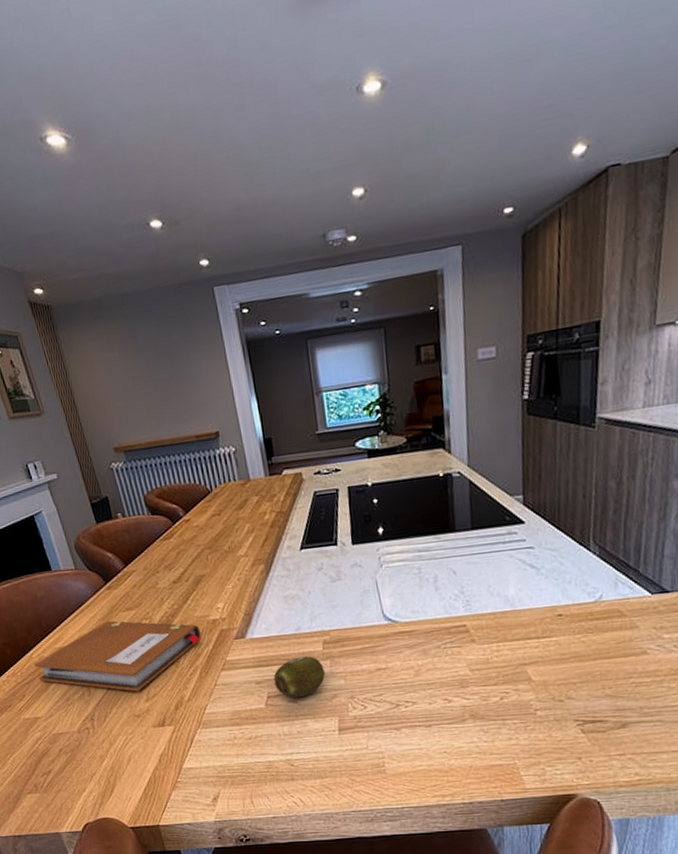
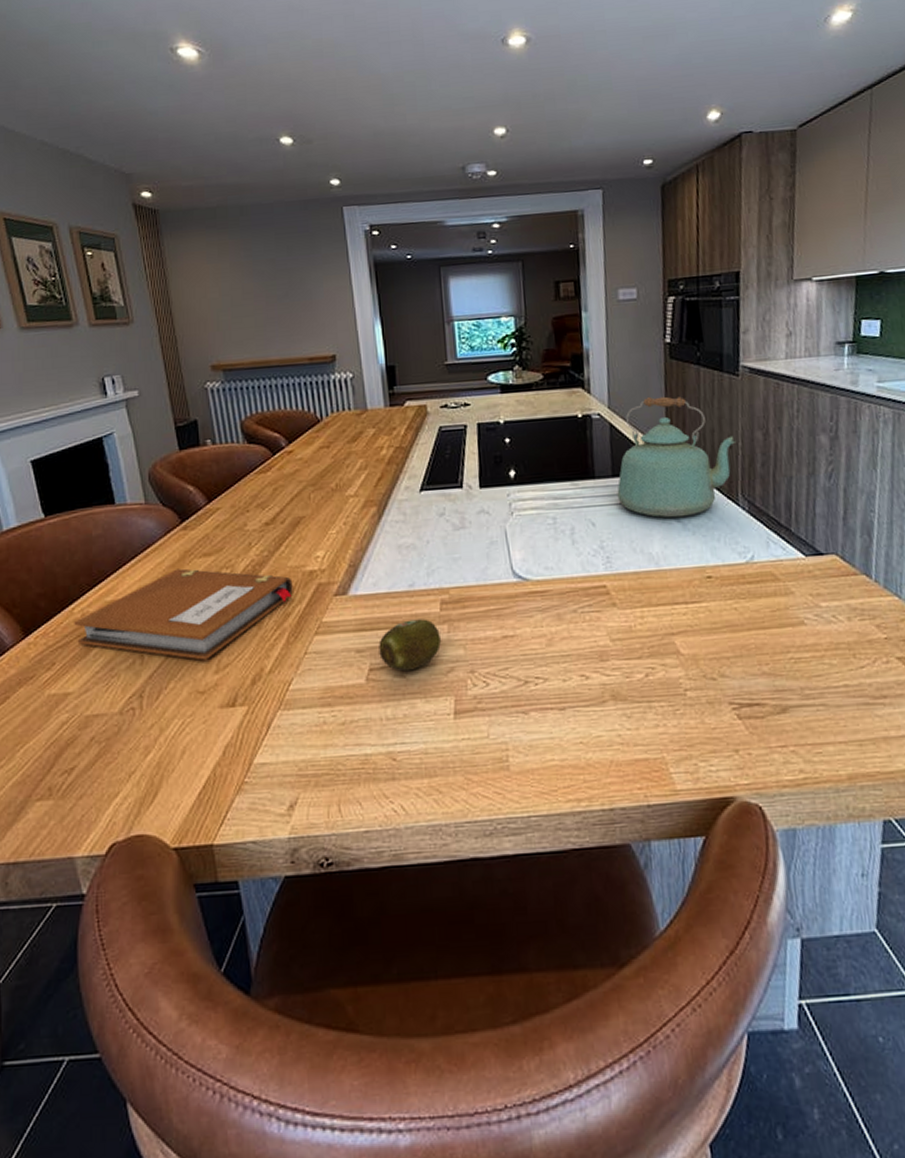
kettle: none [476,451,590,565] -> present [617,396,737,519]

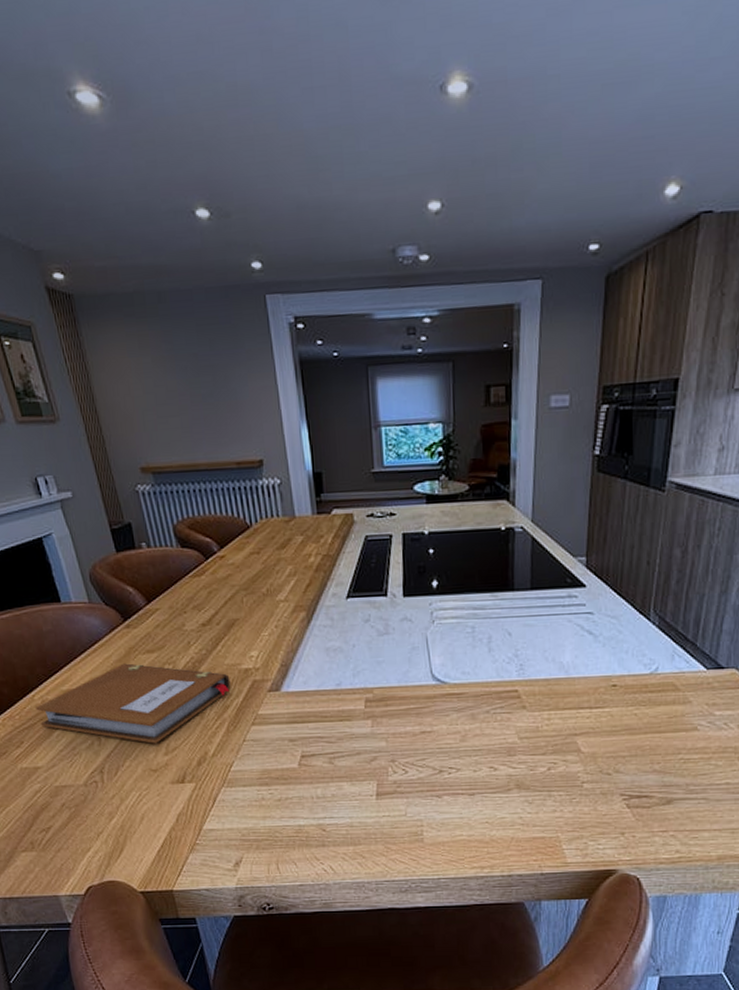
fruit: present [379,619,441,672] -> none [309,714,365,759]
kettle: present [617,396,737,519] -> none [534,510,655,631]

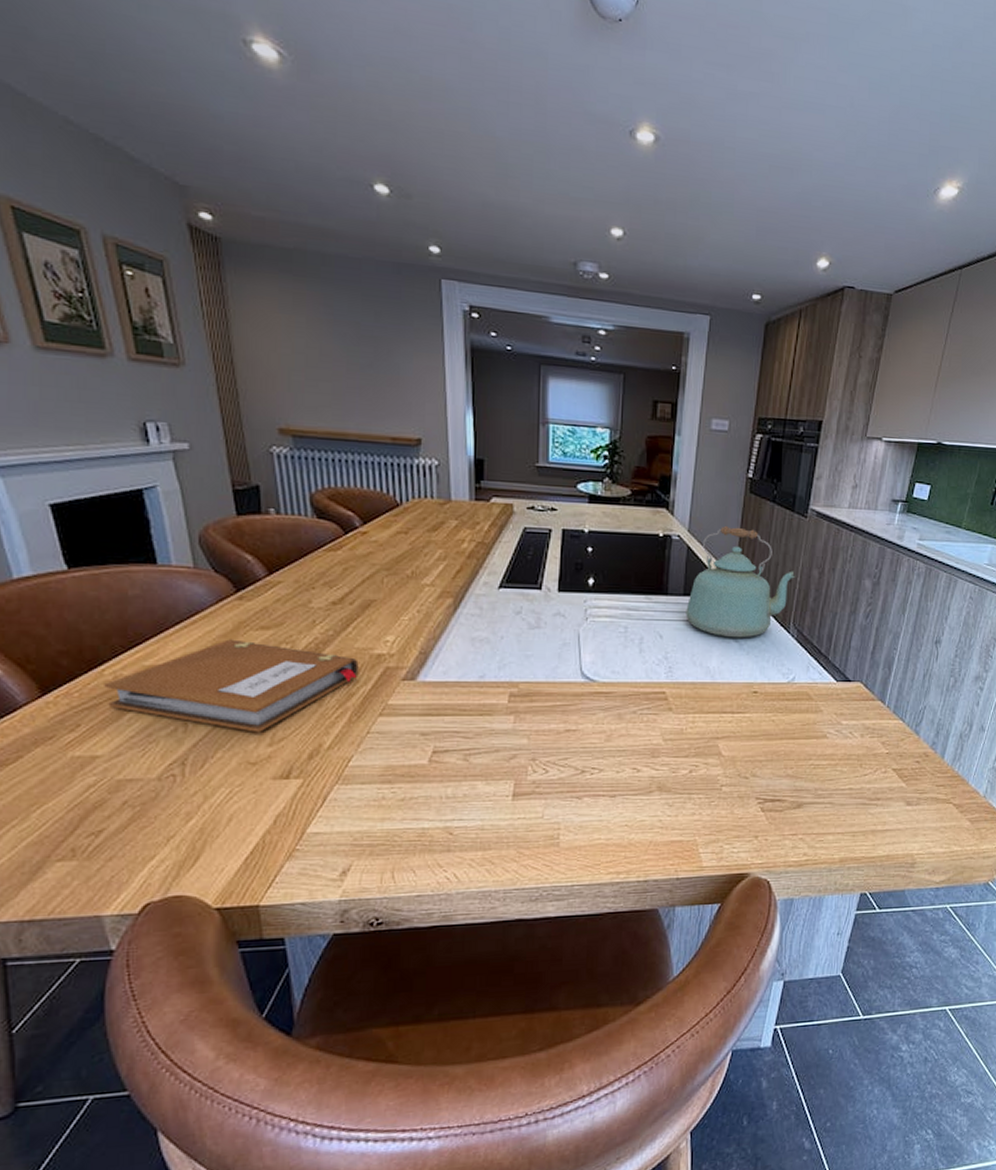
kettle: none [534,510,655,631] -> present [686,525,796,638]

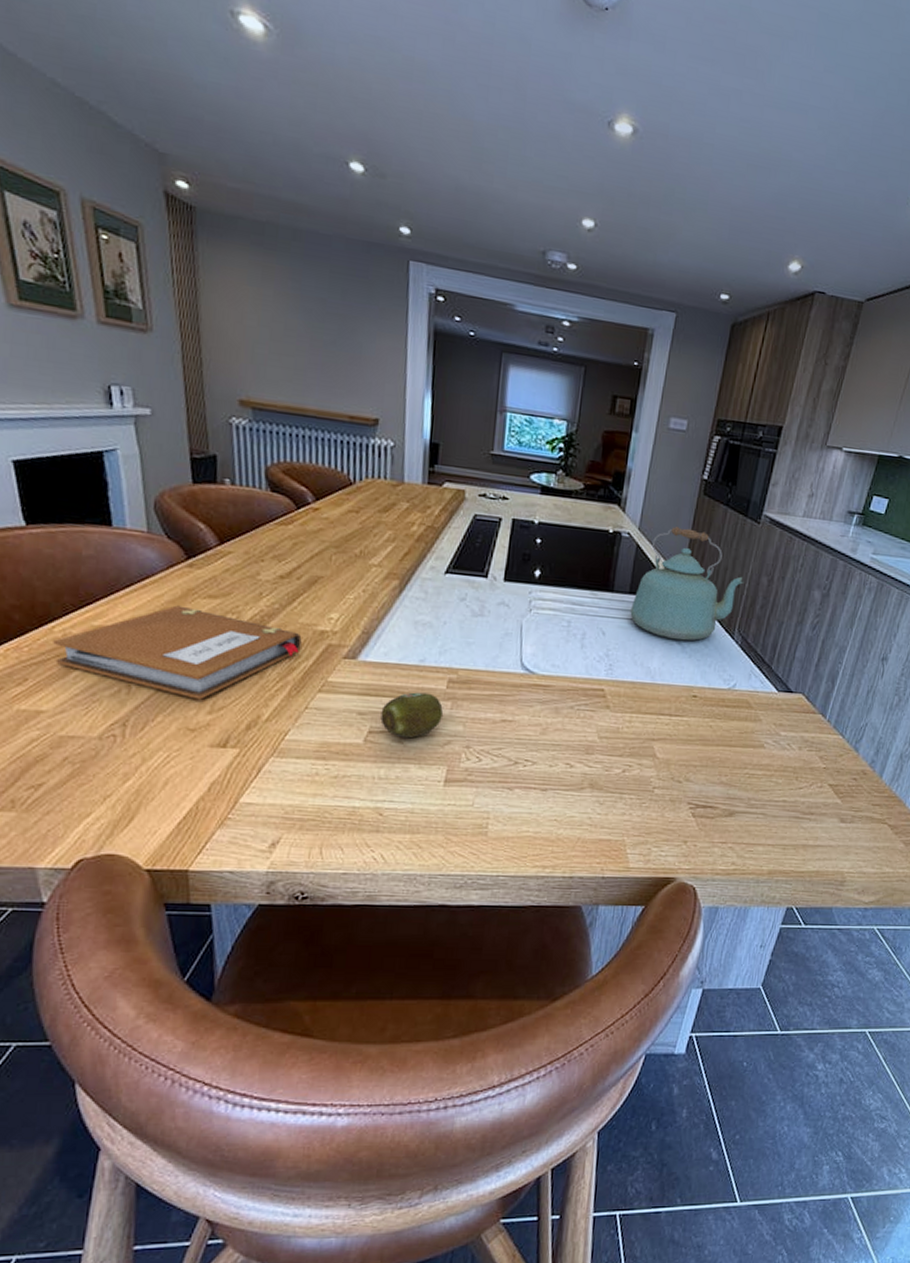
fruit: none [444,709,506,756] -> present [380,692,443,739]

